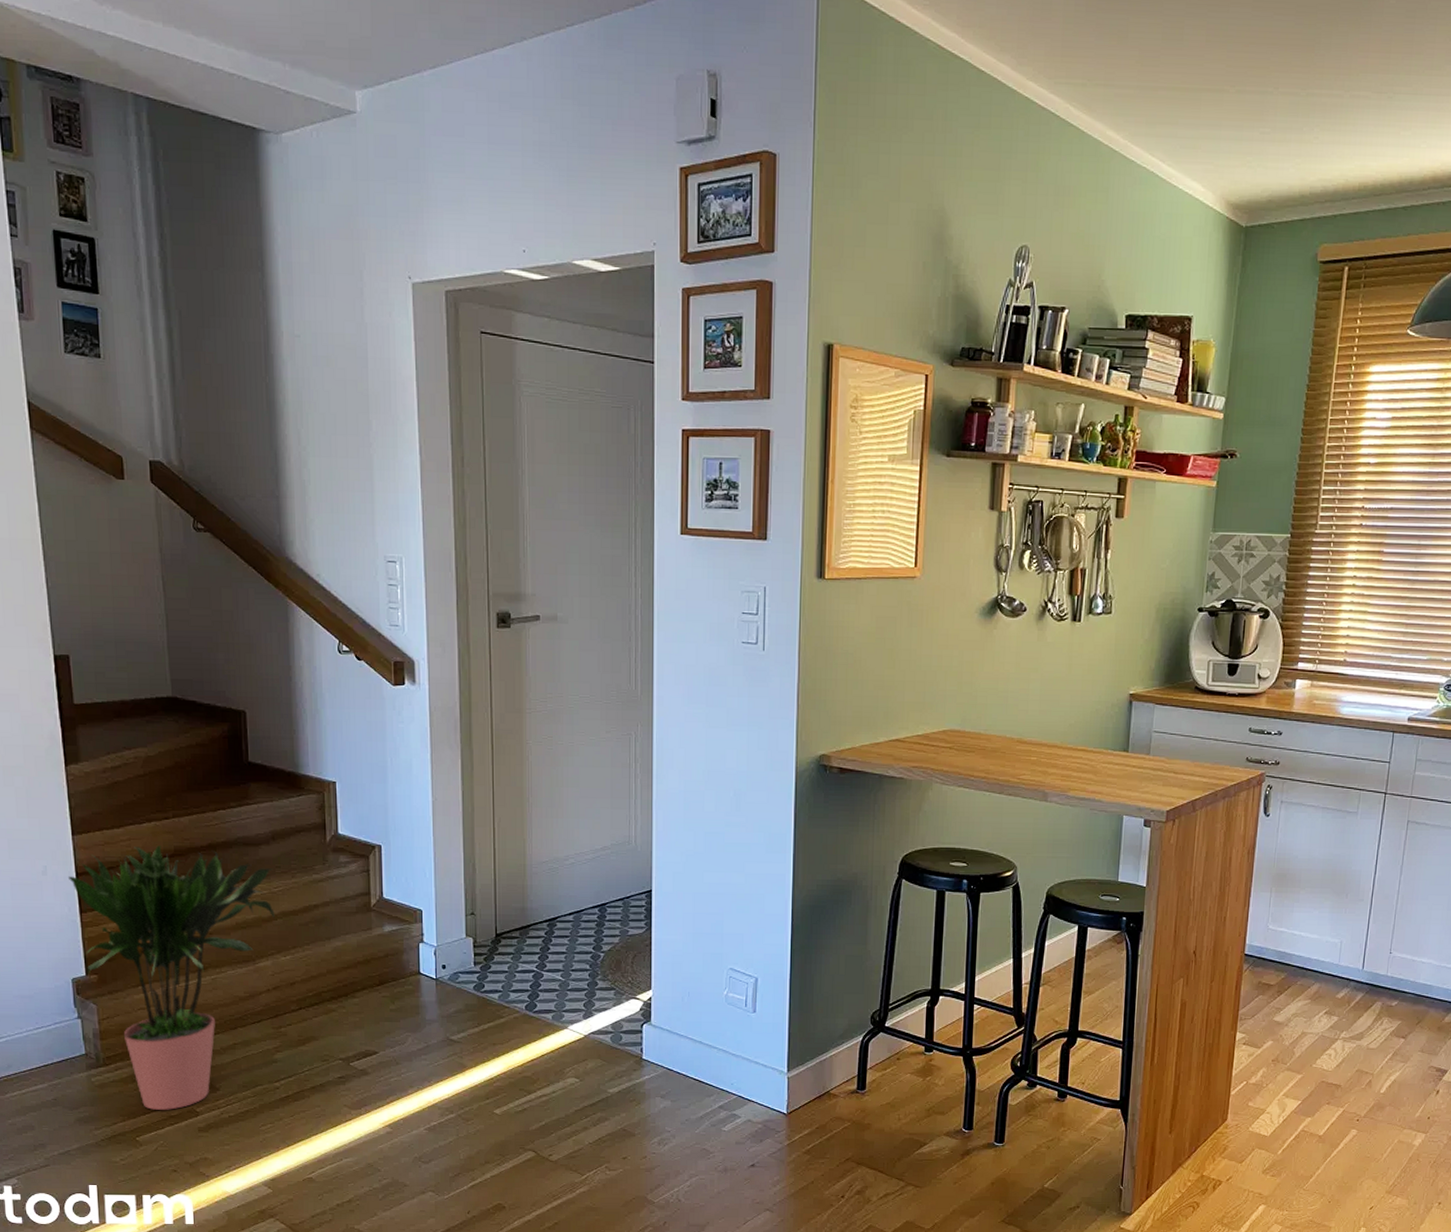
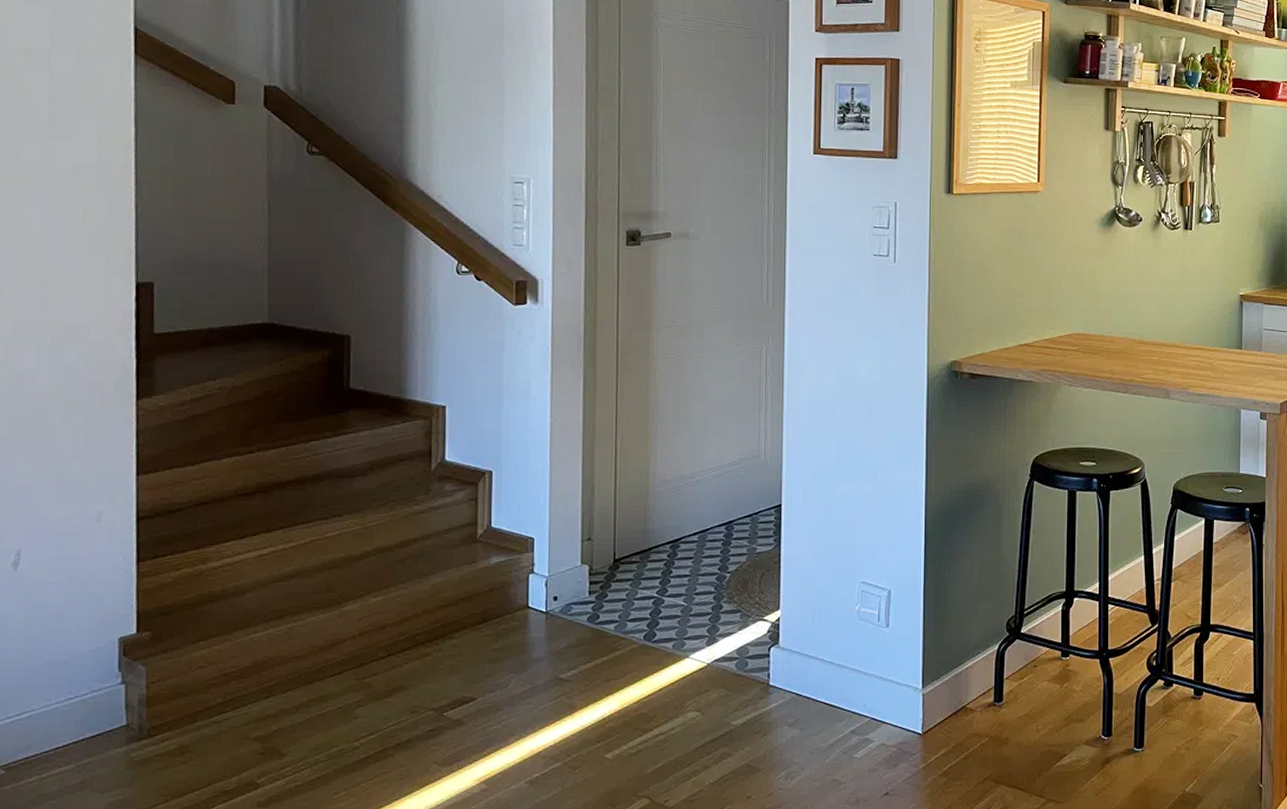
potted plant: present [67,846,275,1110] -> none [126,482,369,786]

